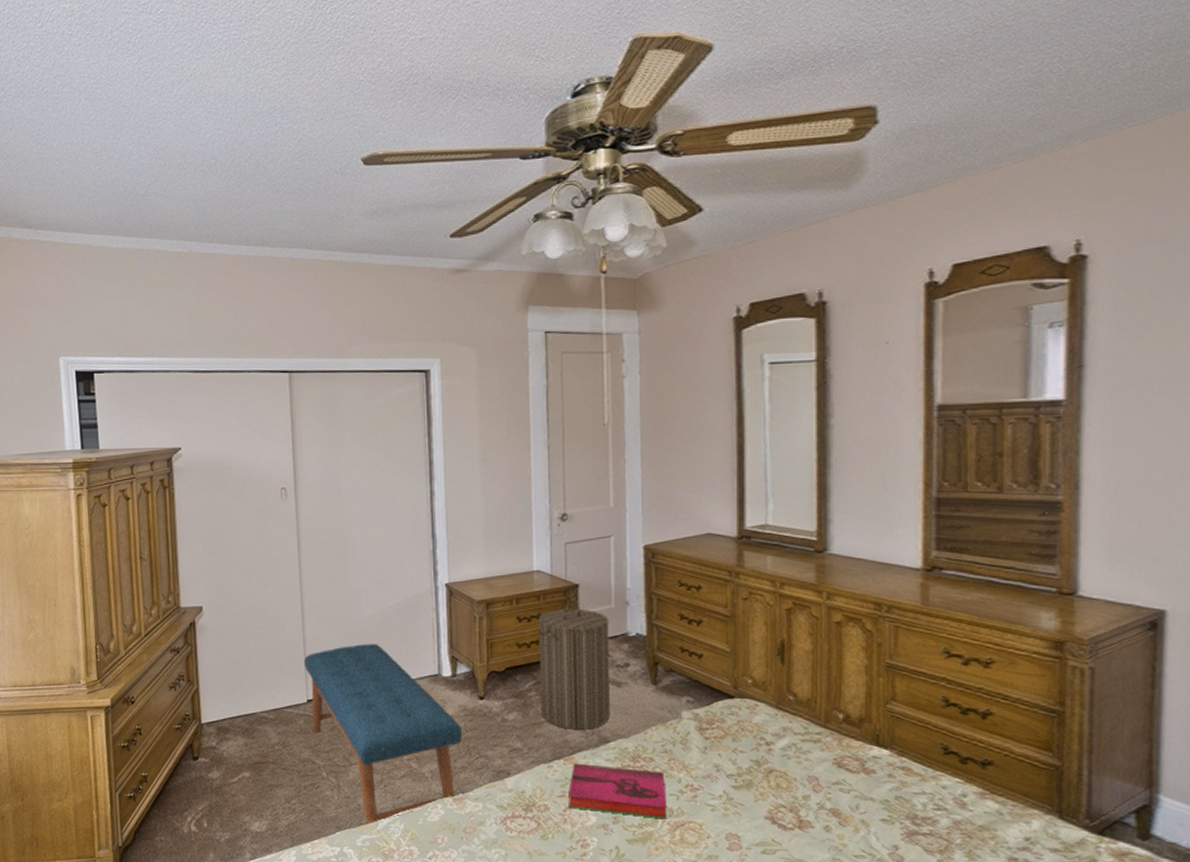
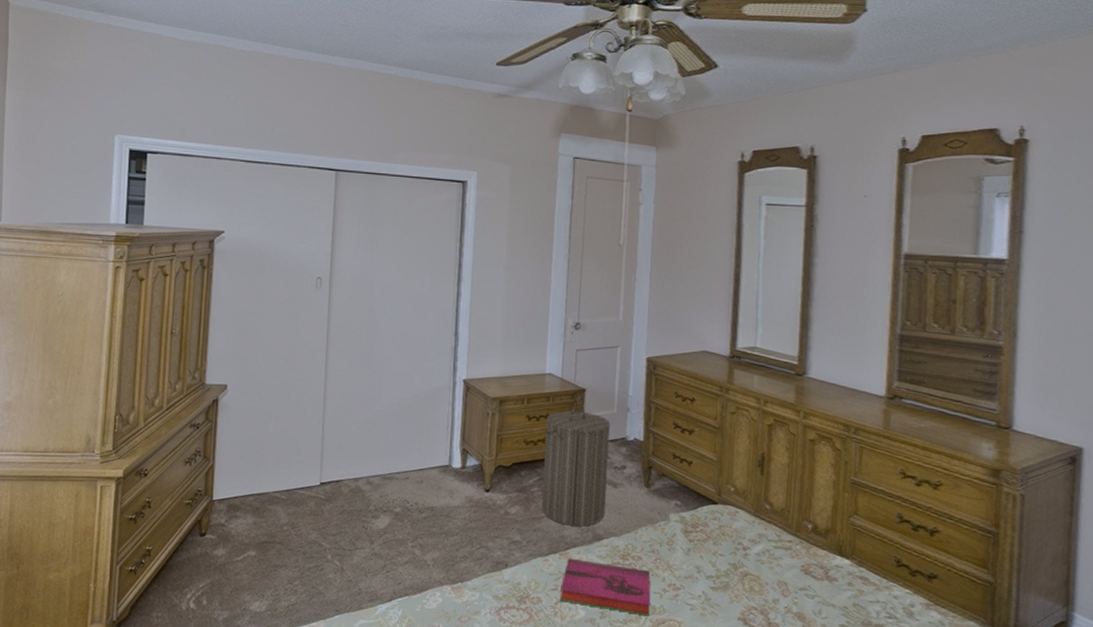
bench: present [304,644,462,826] -> none [321,431,466,610]

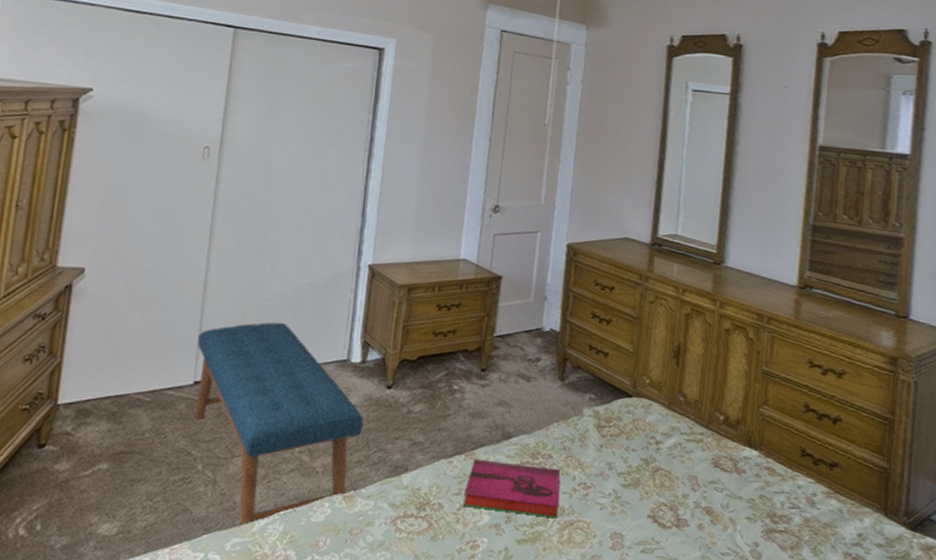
bench: none [321,431,466,610] -> present [195,322,363,527]
laundry hamper: present [542,405,611,527] -> none [448,293,527,424]

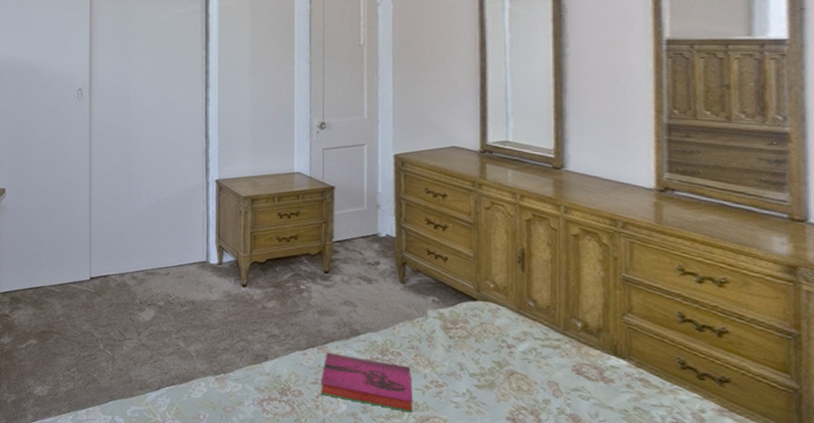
bench: present [195,322,363,527] -> none [89,230,225,398]

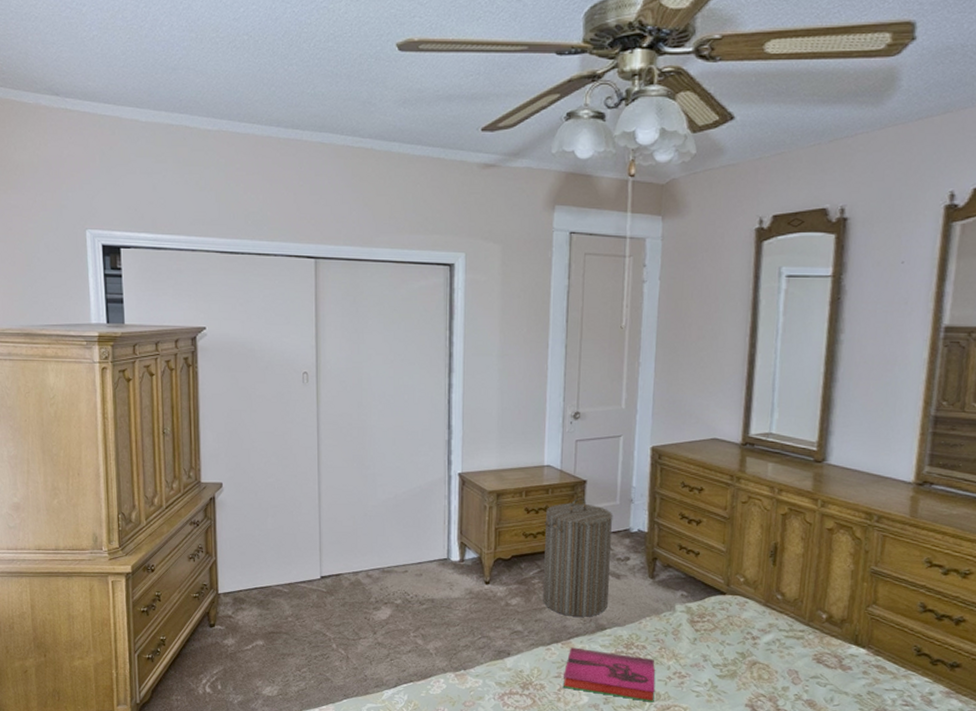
laundry hamper: none [297,202,362,322] -> present [543,497,613,617]

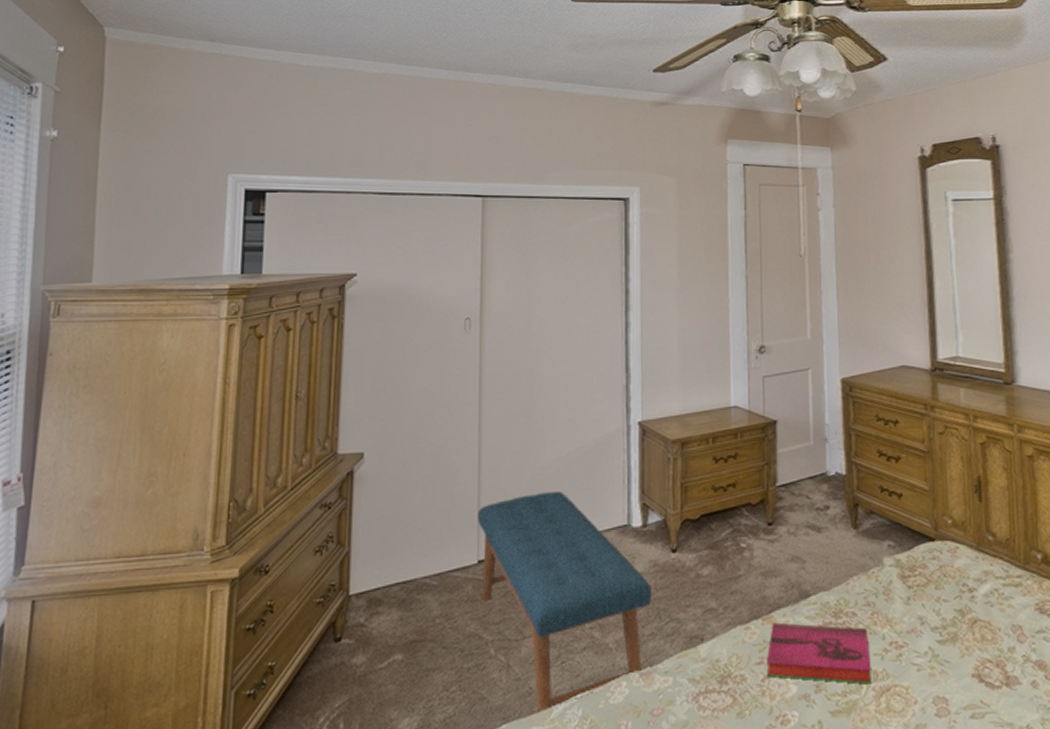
bench: none [319,526,466,695] -> present [478,492,651,714]
laundry hamper: present [543,497,613,617] -> none [735,439,810,584]

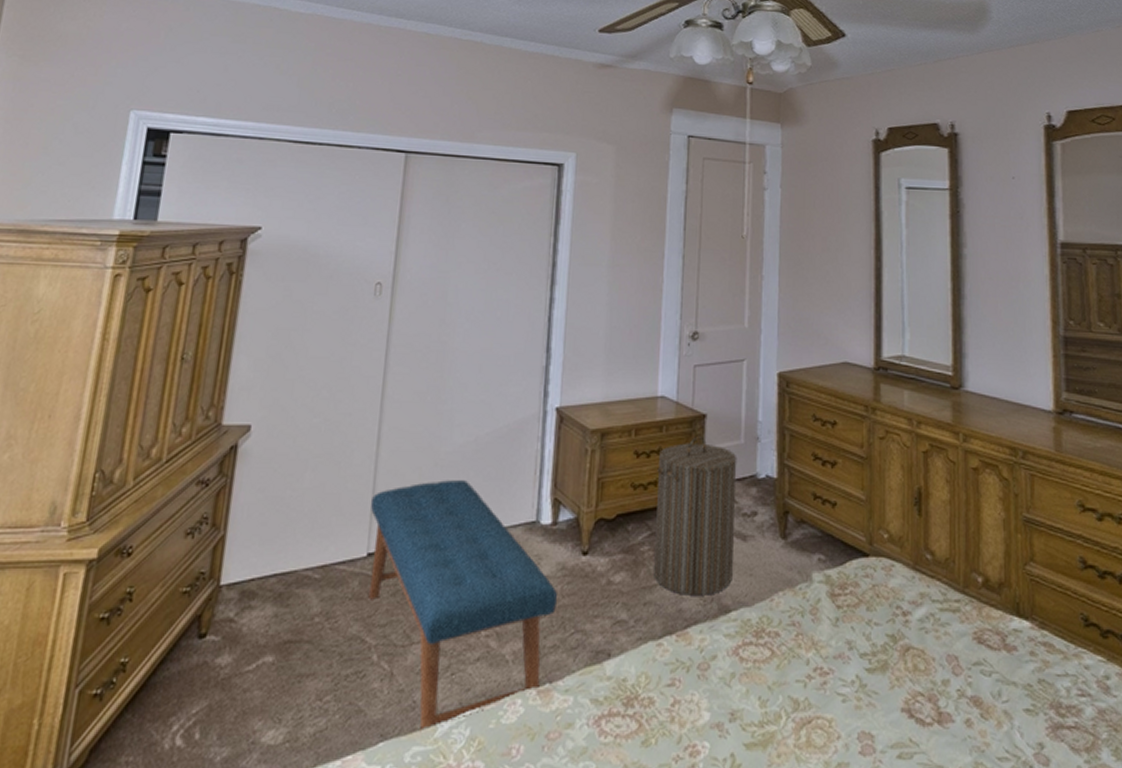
laundry hamper: none [735,439,810,584] -> present [654,435,738,595]
hardback book: present [766,622,872,685] -> none [677,640,792,715]

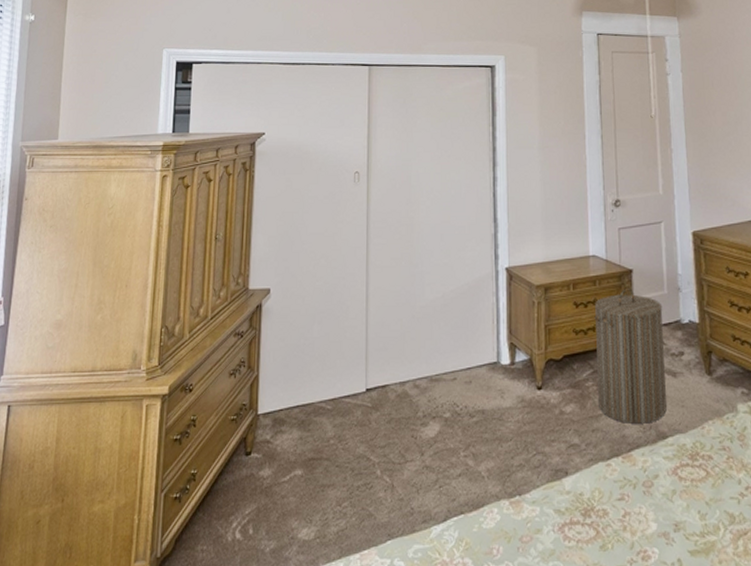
bench: present [368,480,557,732] -> none [366,329,519,533]

